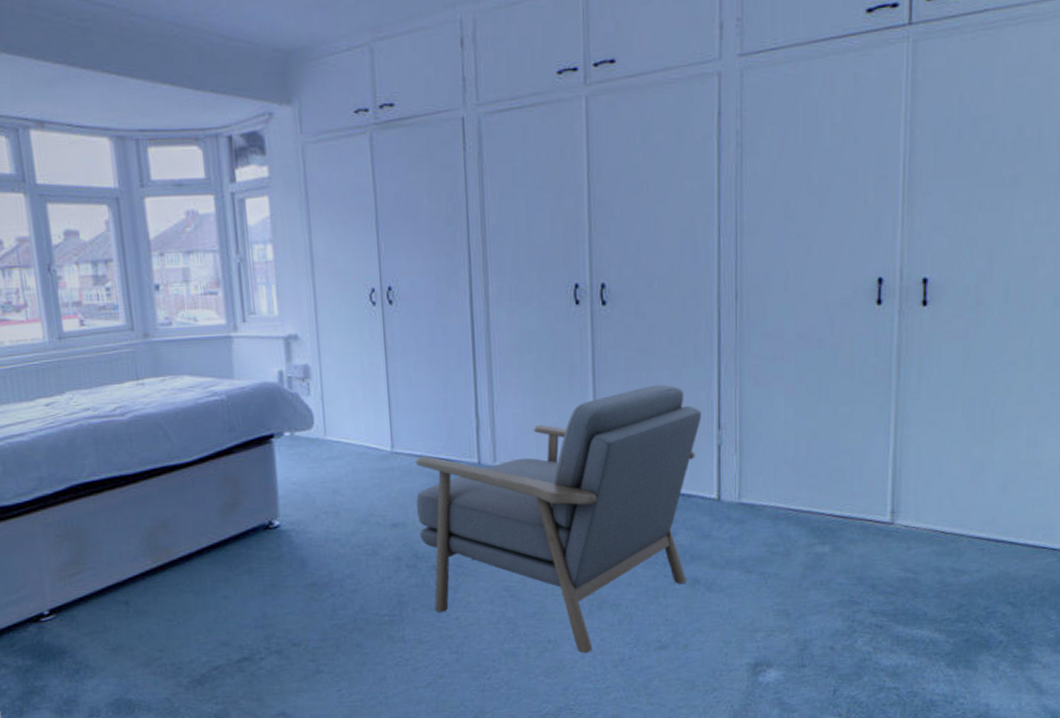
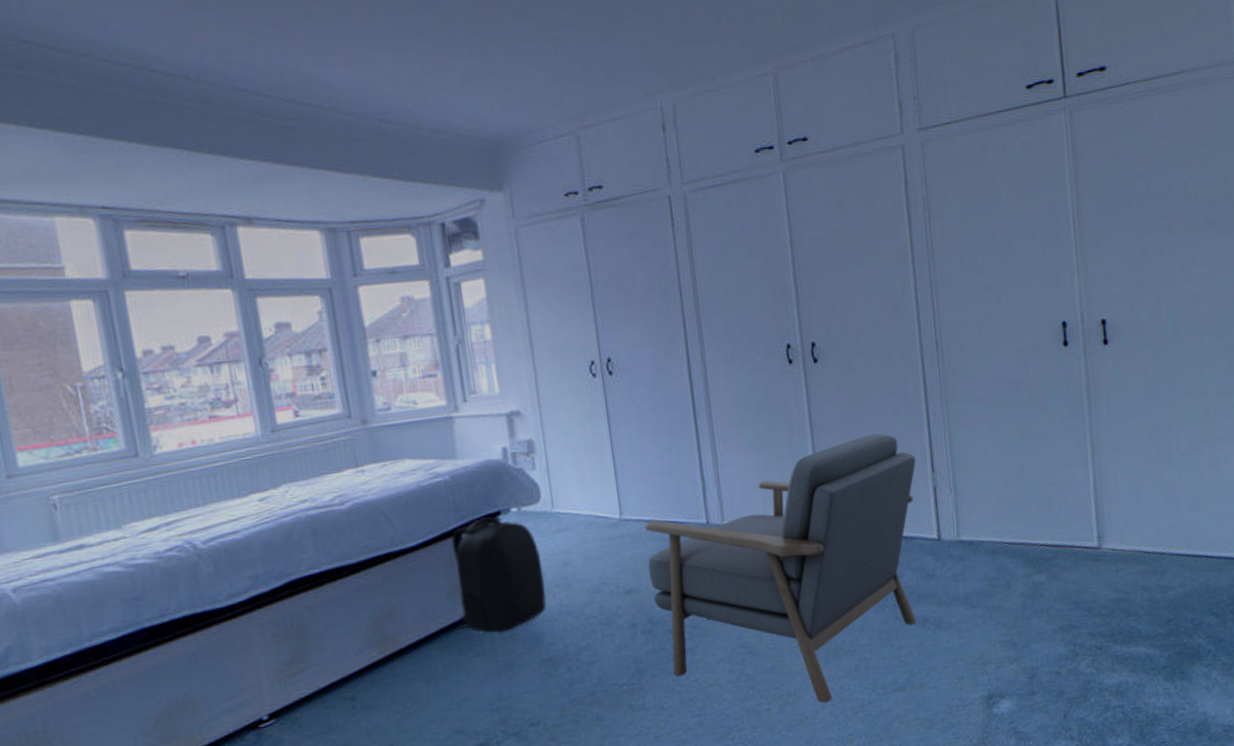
backpack: none [225,439,314,554] -> present [451,517,547,633]

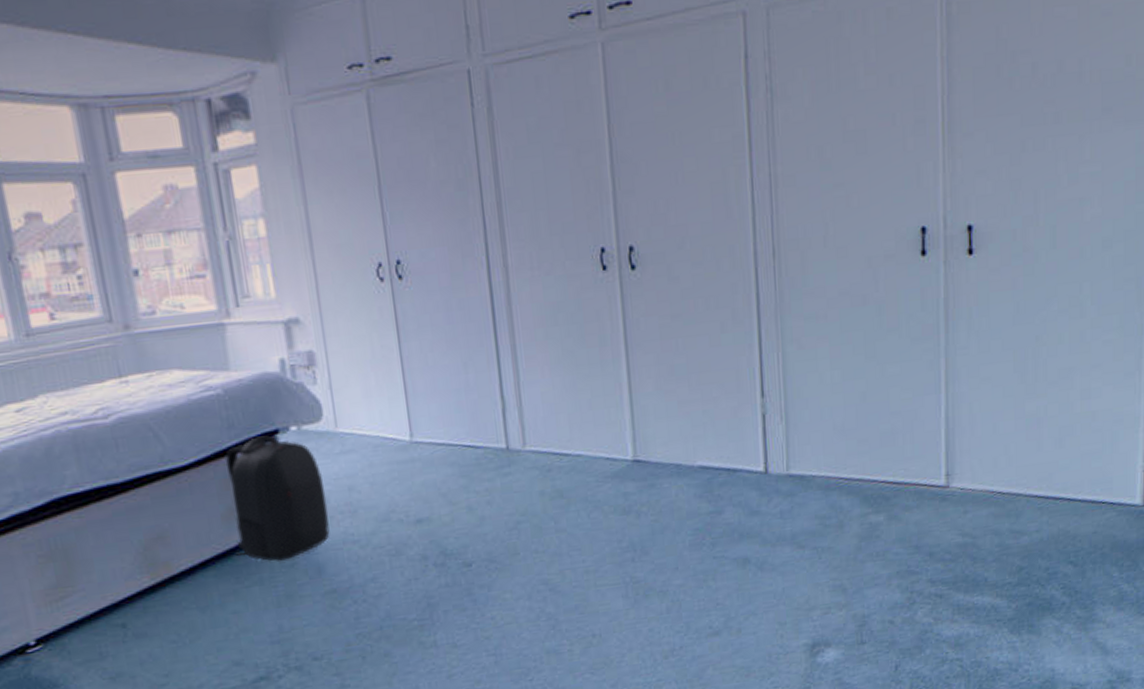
armchair: present [644,433,917,704] -> none [437,352,744,646]

